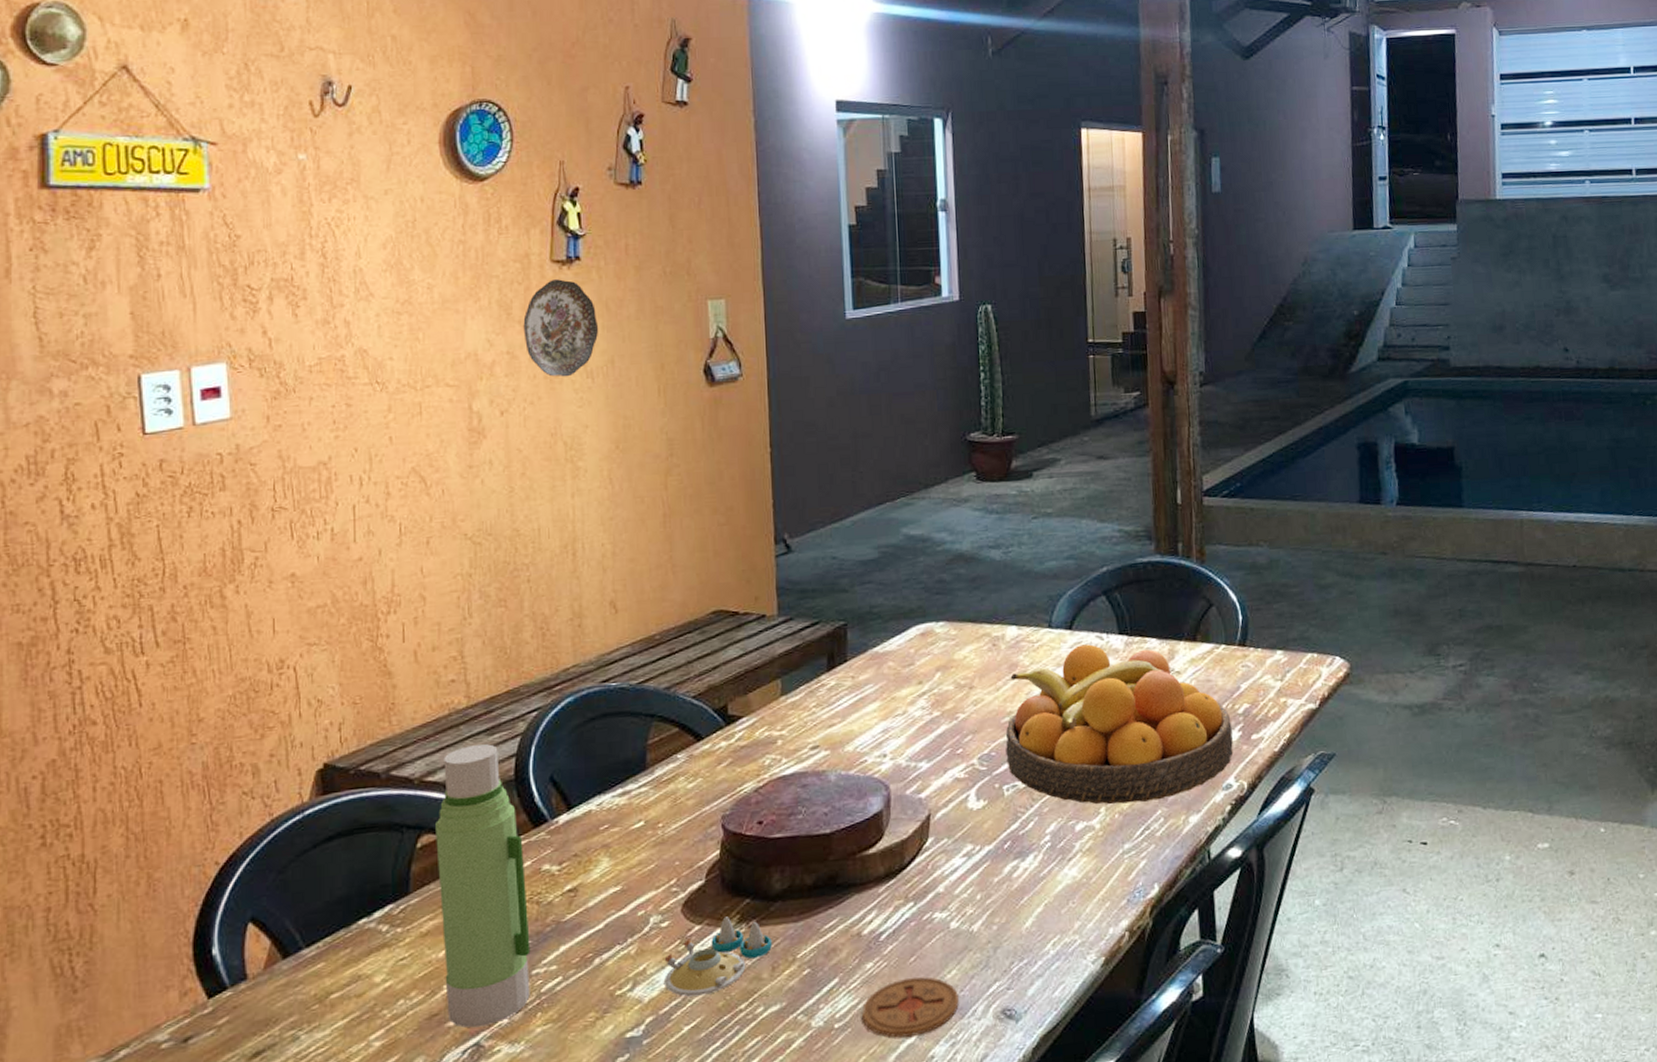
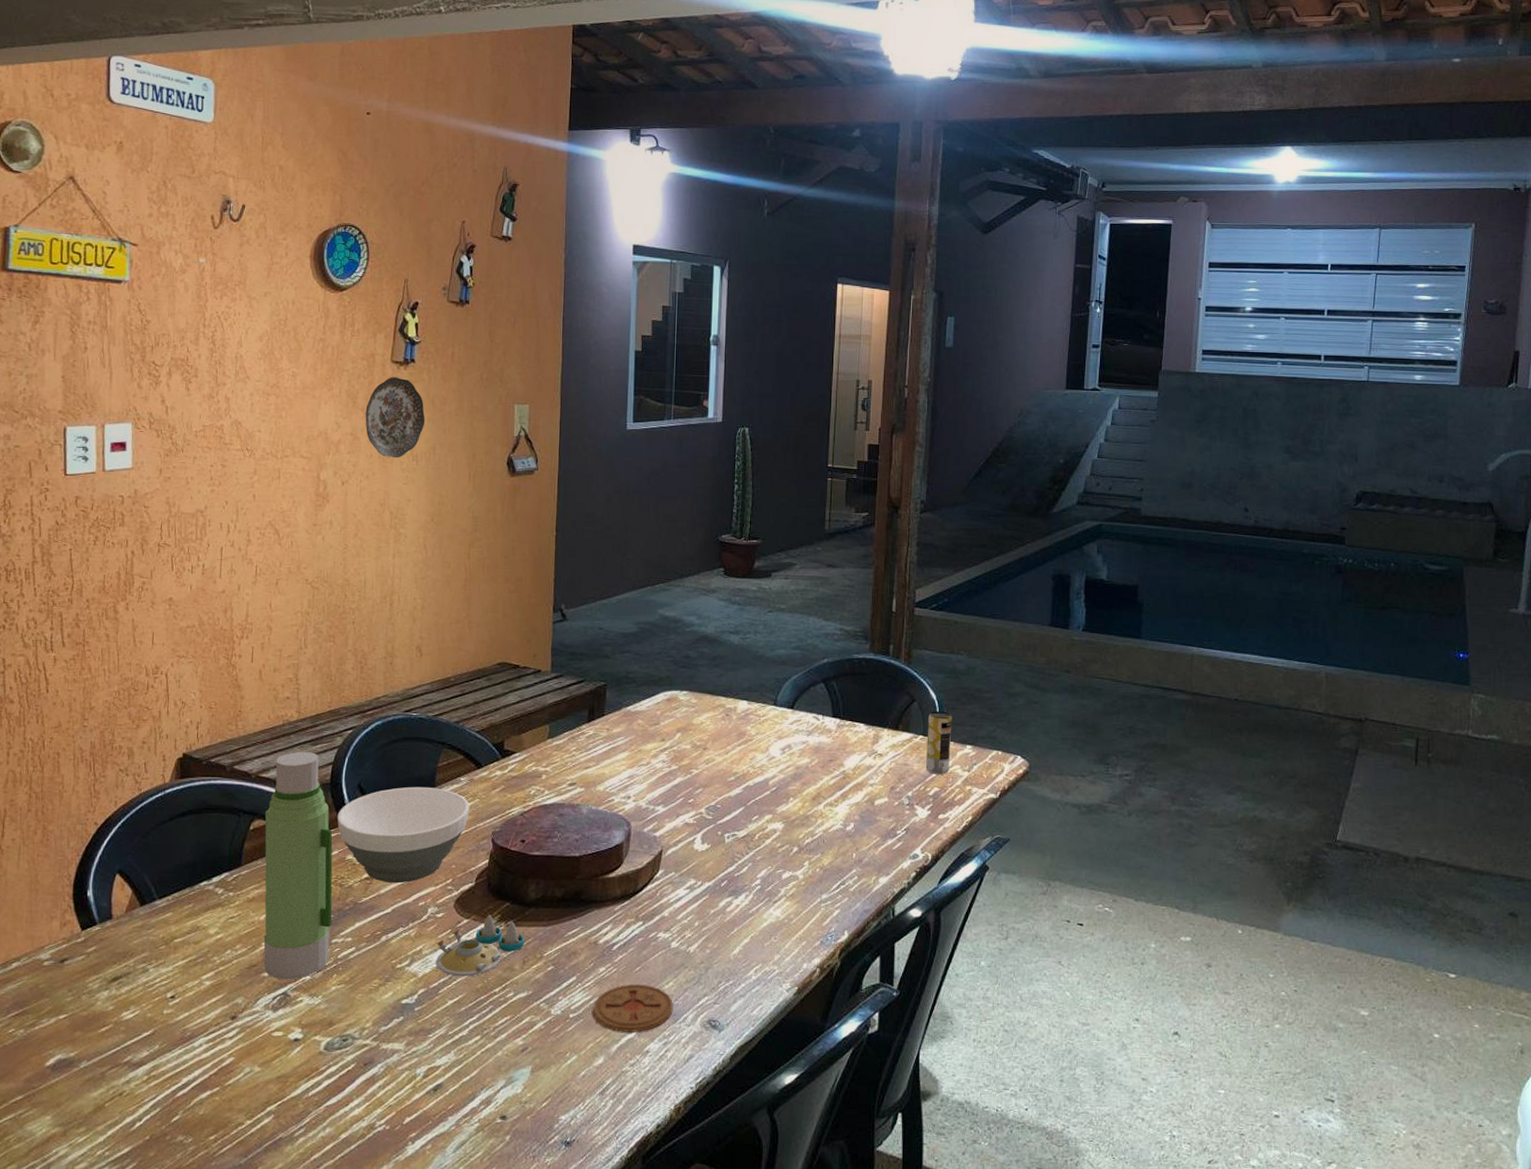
bowl: none [527,770,691,893] -> present [337,786,469,884]
fruit bowl: present [1006,644,1234,804] -> none [729,723,923,861]
beverage can: none [1229,614,1259,689] -> present [925,711,952,775]

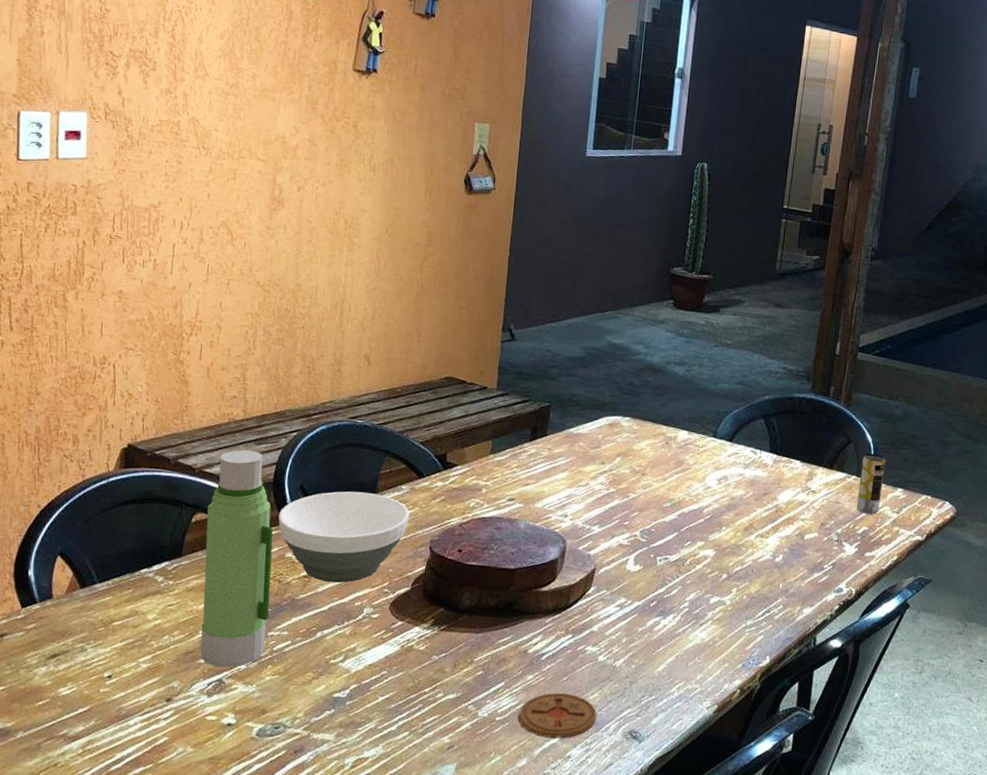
decorative plate: present [365,377,426,458] -> none [324,85,385,168]
salt and pepper shaker set: present [436,915,524,977] -> none [369,619,456,676]

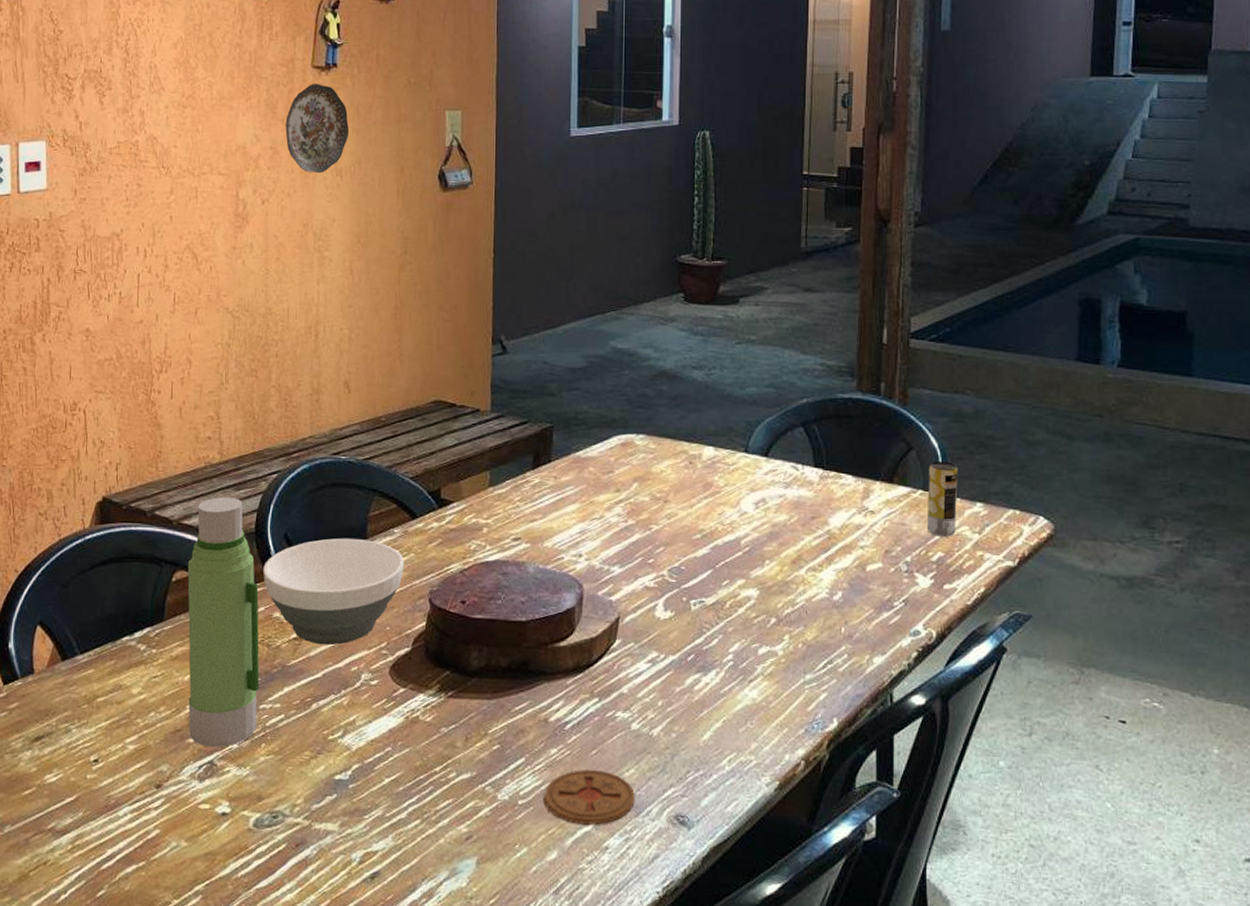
decorative plate: none [324,85,385,168] -> present [285,84,350,174]

